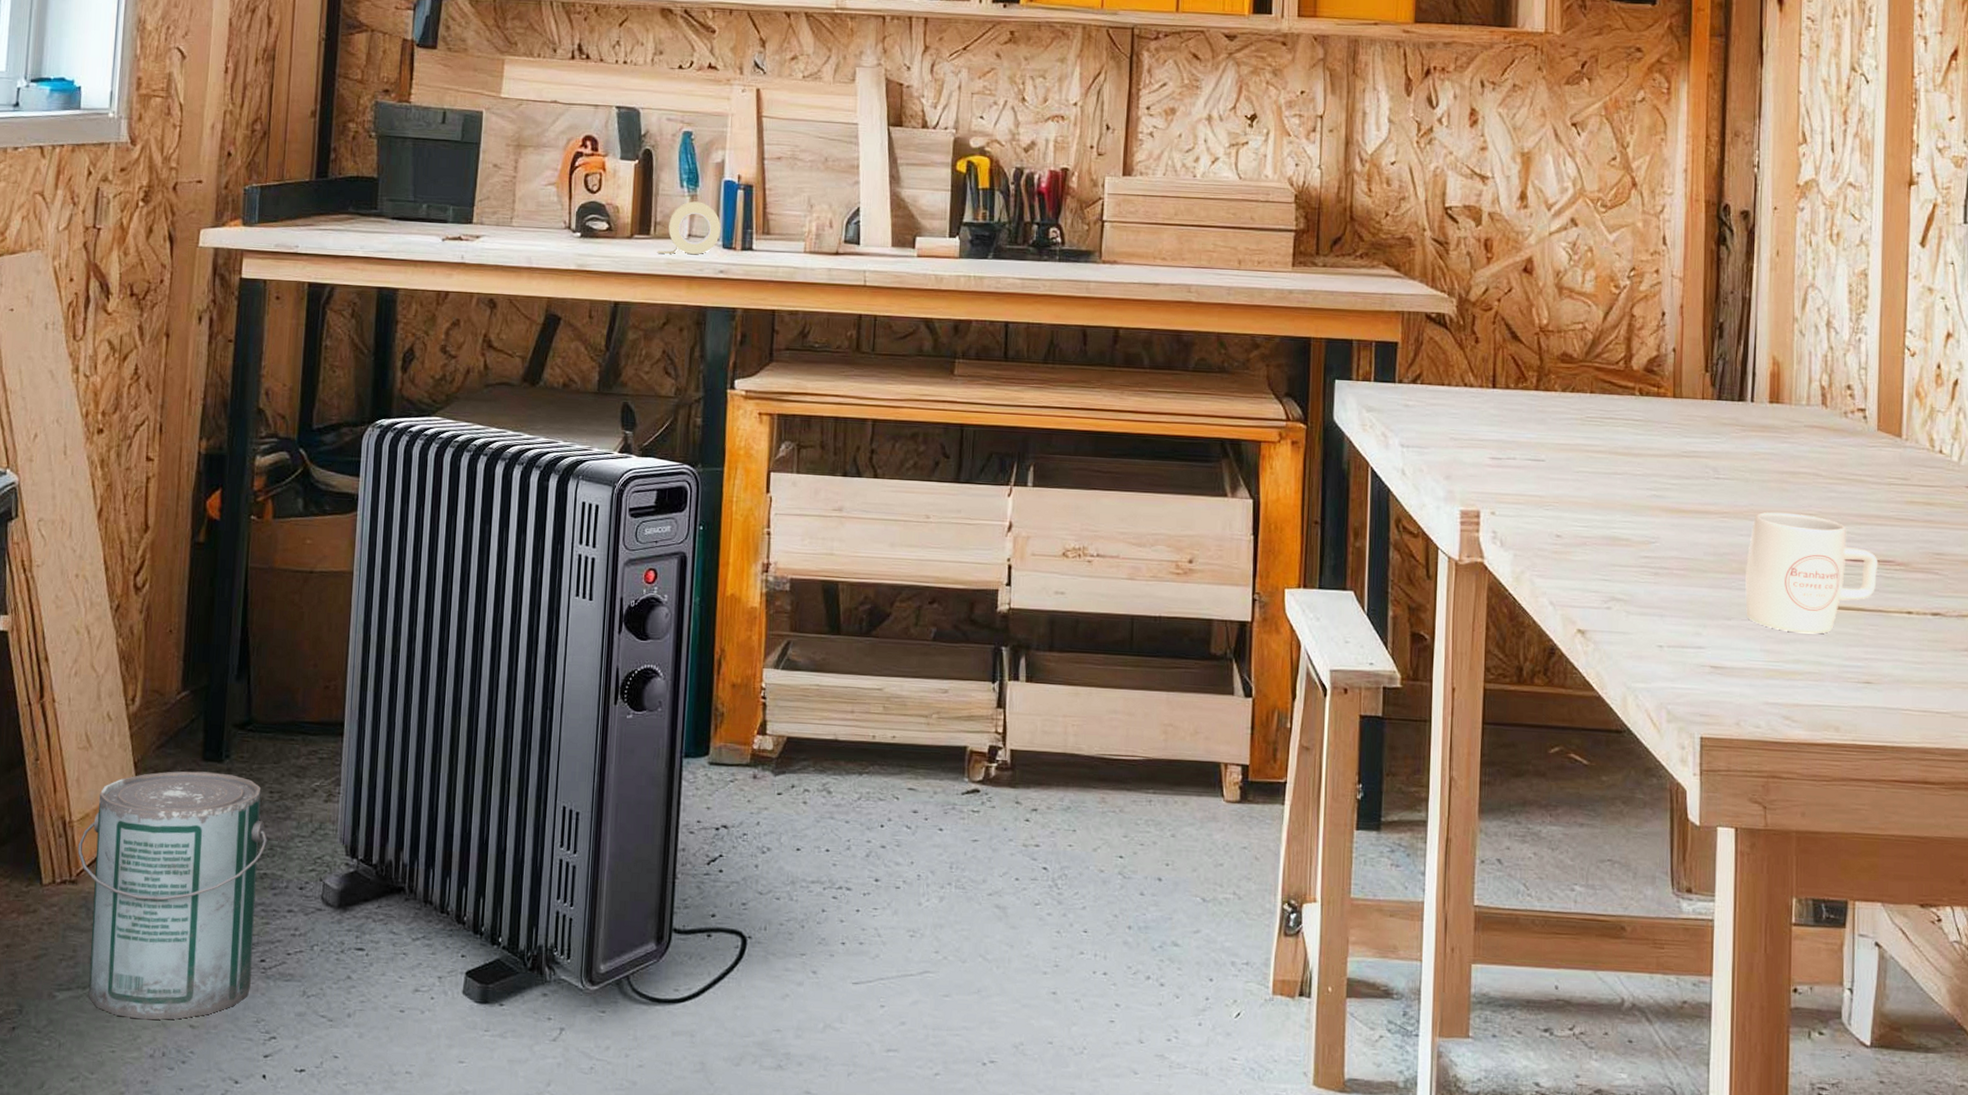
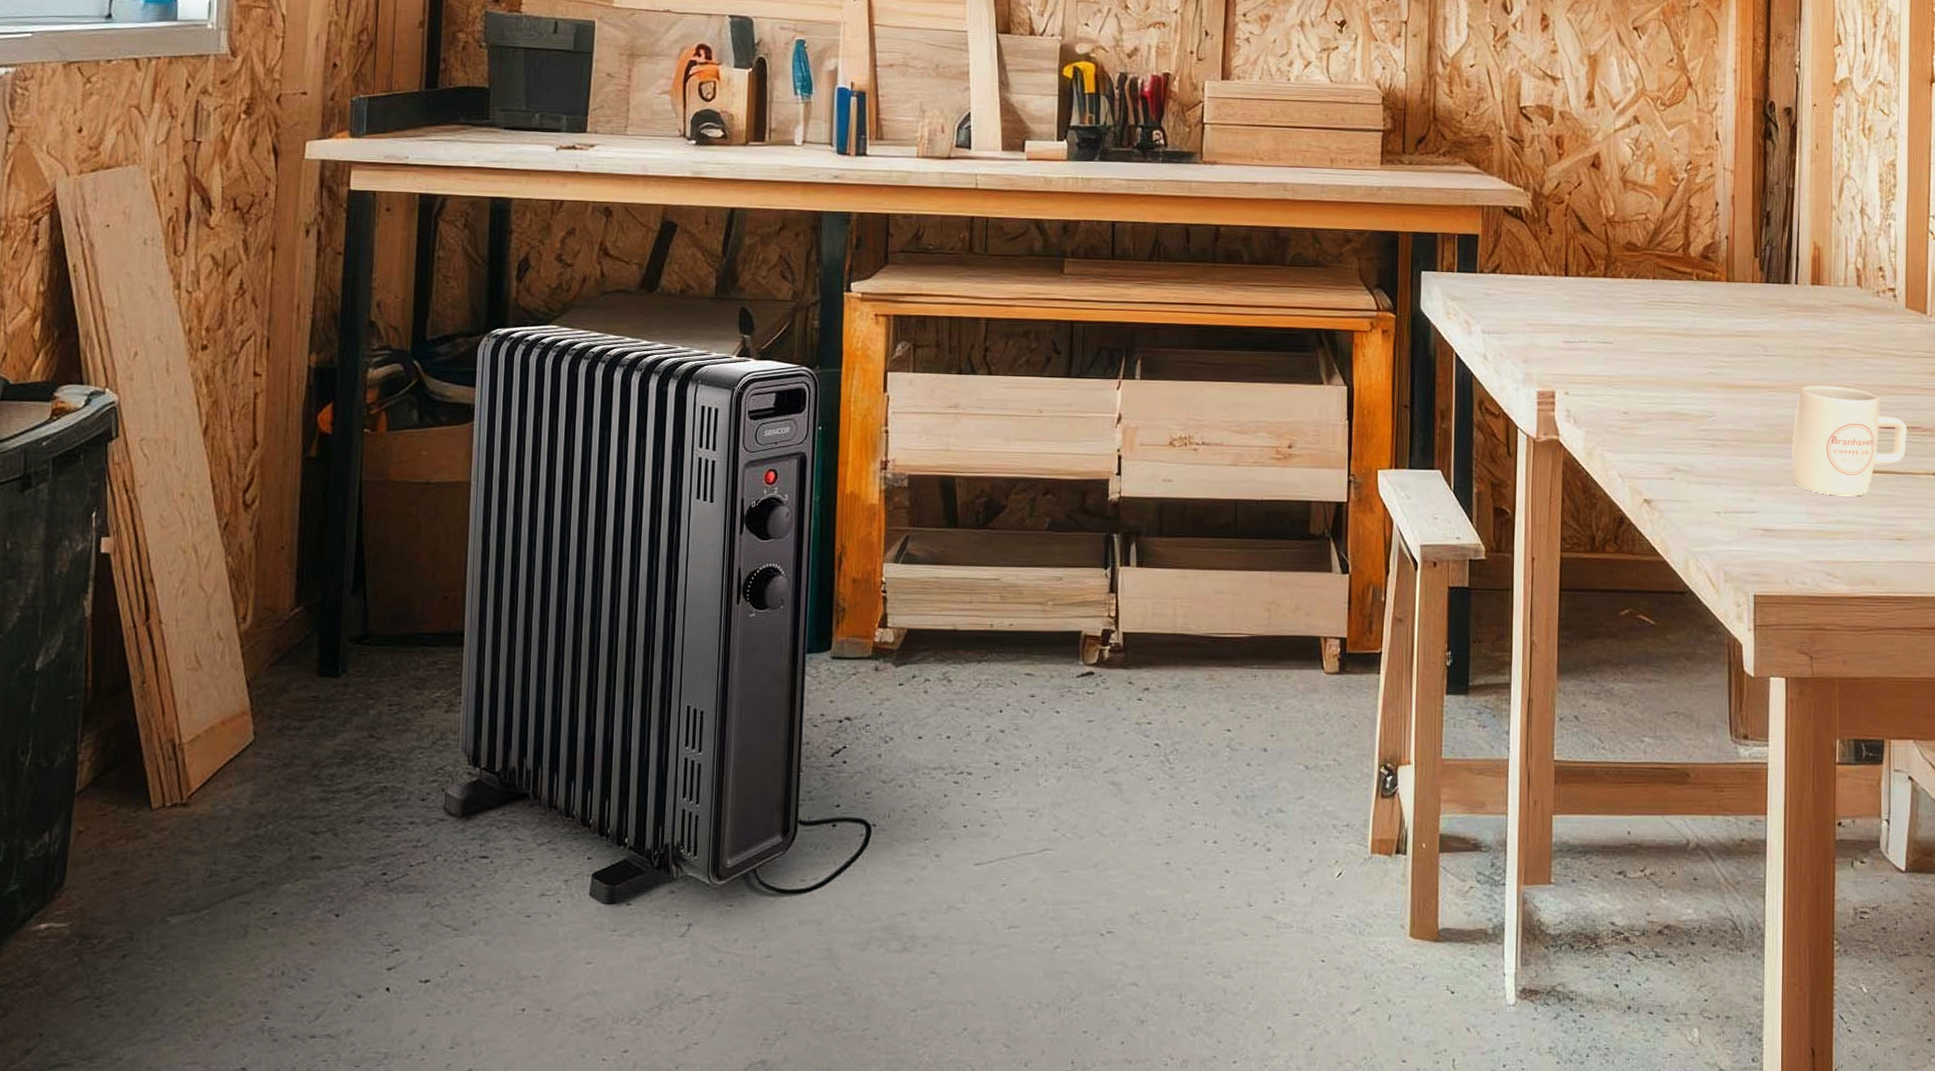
paint can: present [77,771,268,1020] -> none [188,687,387,940]
adhesive tape: present [658,201,721,255] -> none [773,108,836,161]

